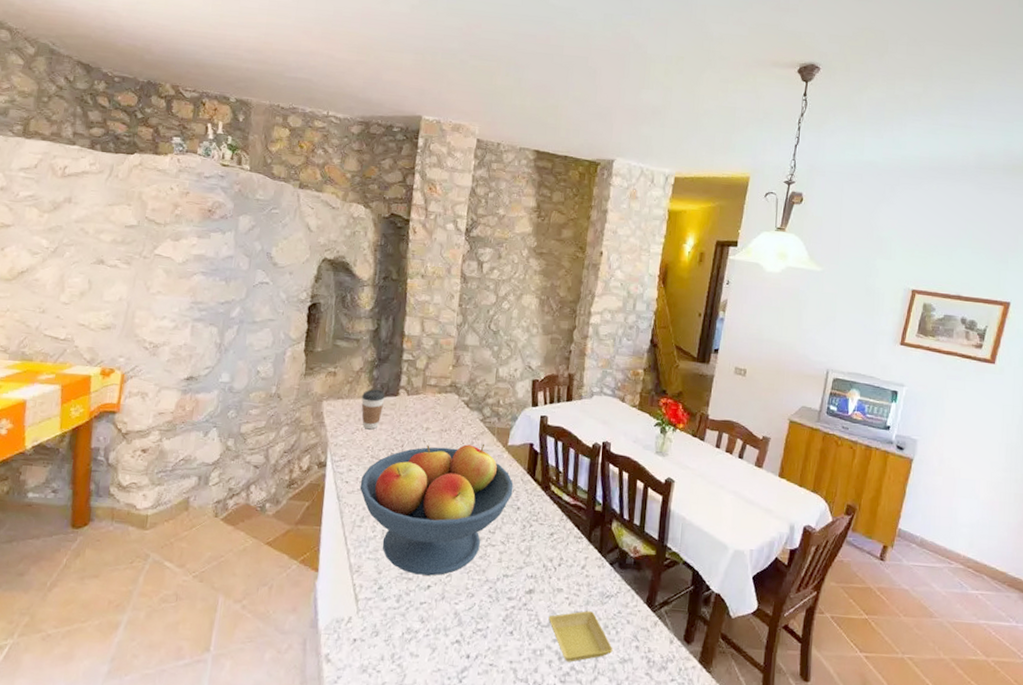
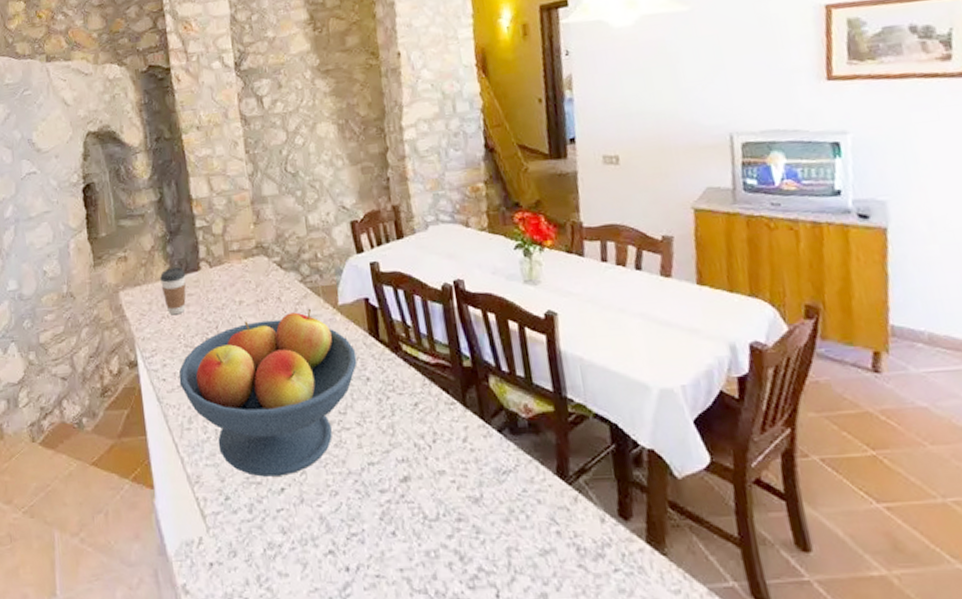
saucer: present [548,611,613,662] -> none [435,494,528,562]

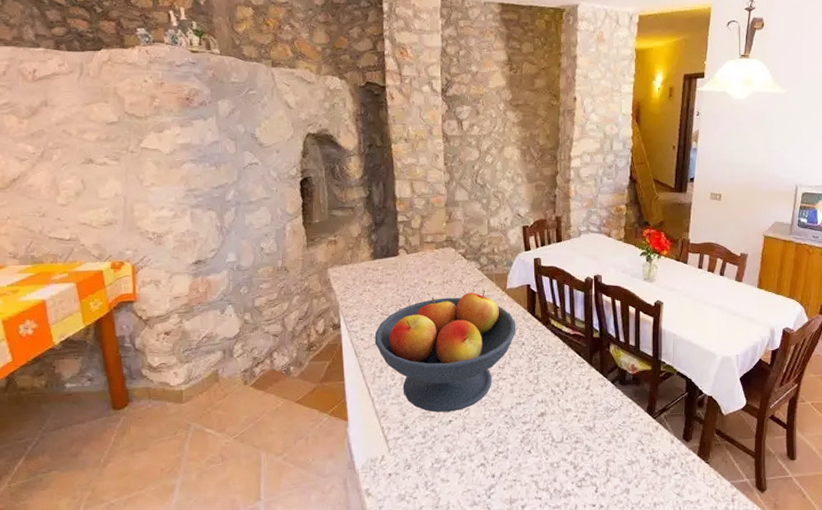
coffee cup: present [160,267,186,315] -> none [364,252,386,290]

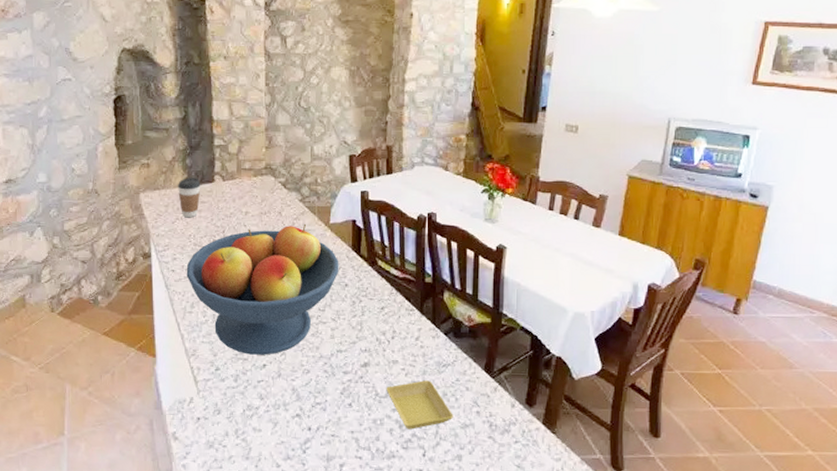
coffee cup: none [364,252,386,290] -> present [178,178,201,218]
saucer: none [561,425,621,470] -> present [386,380,453,430]

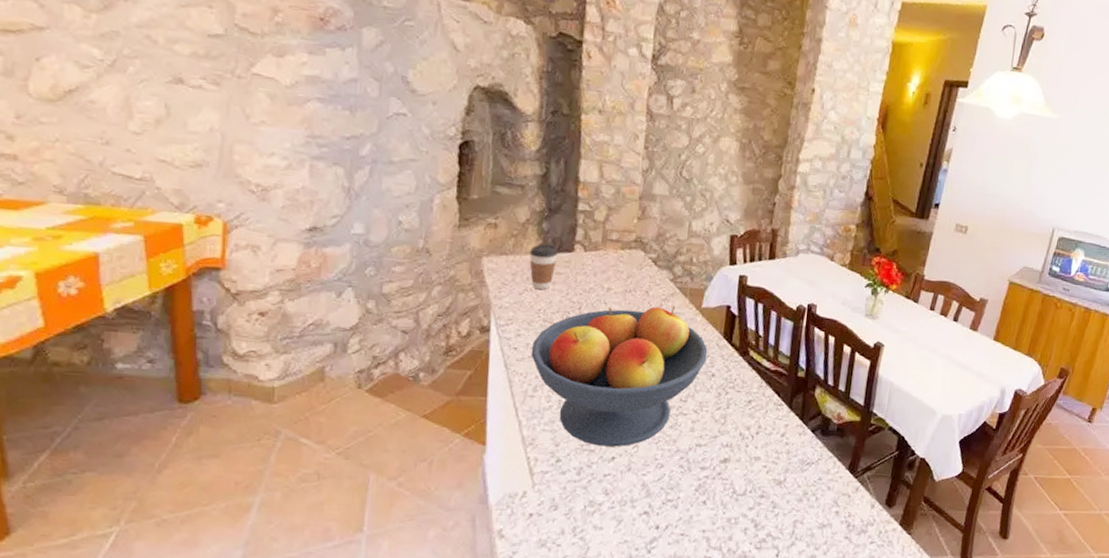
saucer: present [386,380,453,430] -> none [744,478,812,529]

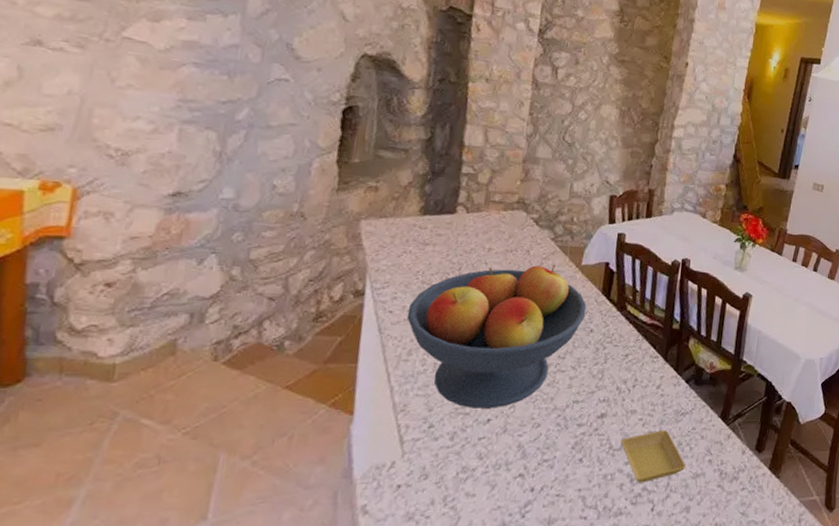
coffee cup: present [529,244,558,290] -> none [409,206,440,252]
saucer: none [744,478,812,529] -> present [621,430,686,483]

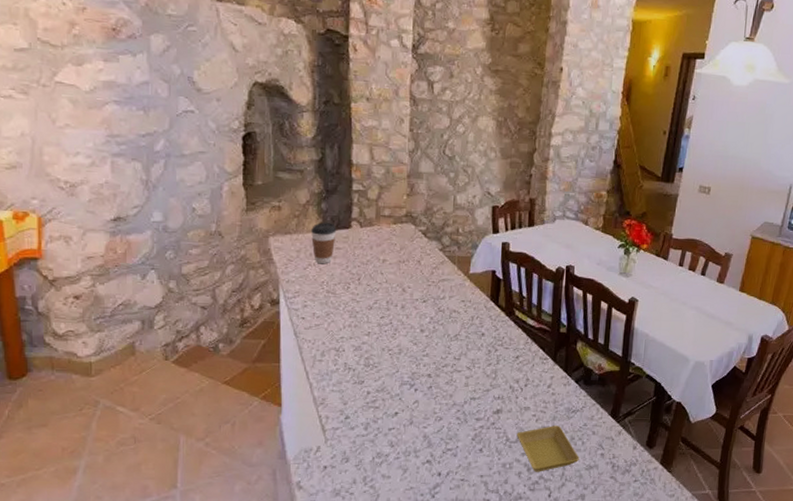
fruit bowl: present [406,264,587,408] -> none [317,273,477,403]
coffee cup: none [409,206,440,252] -> present [311,222,337,264]

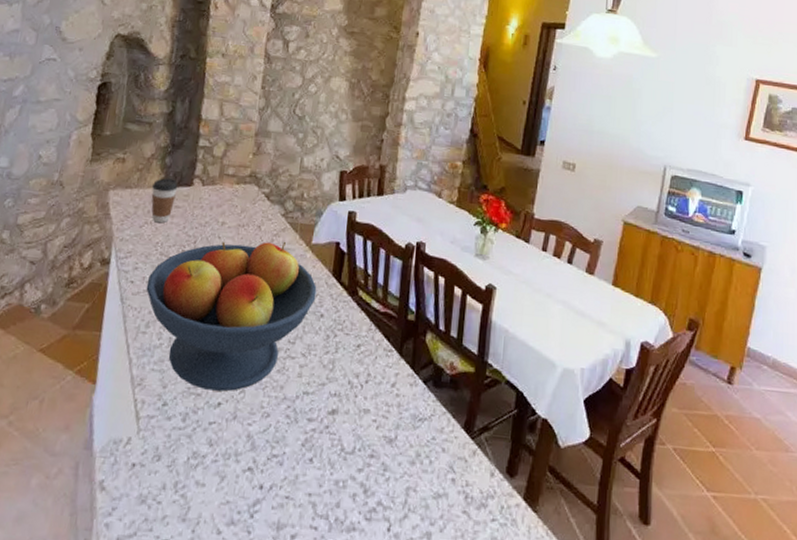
fruit bowl: none [317,273,477,403] -> present [146,241,317,392]
saucer: present [517,426,579,472] -> none [353,436,426,496]

